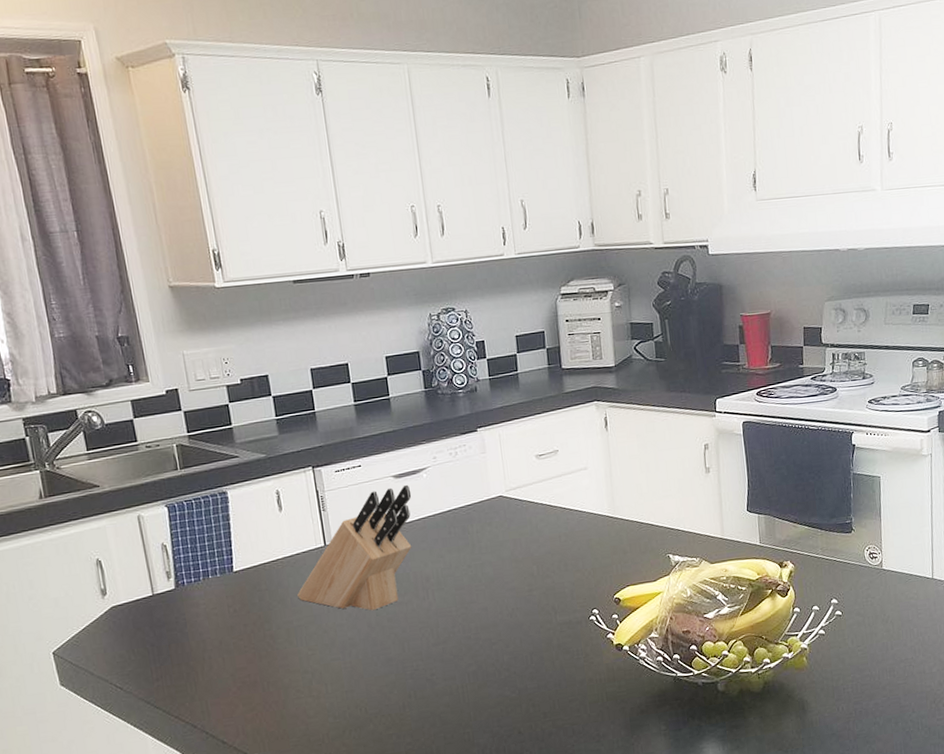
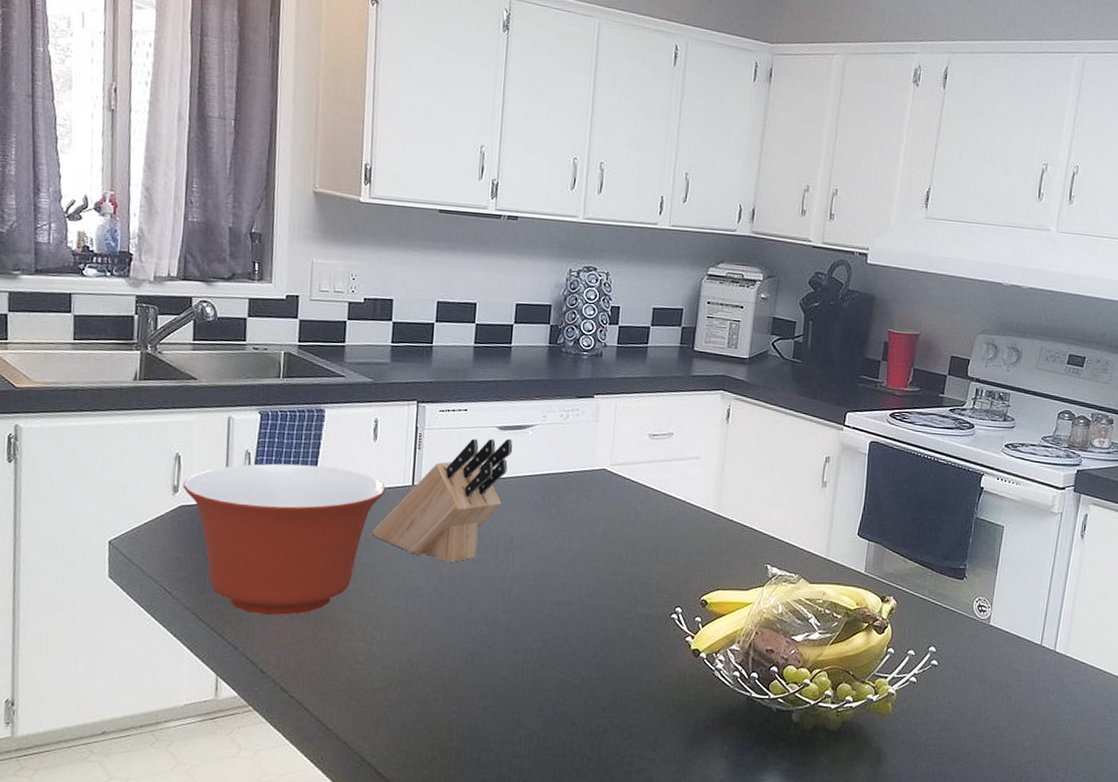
mixing bowl: none [109,543,301,692] -> present [183,463,386,615]

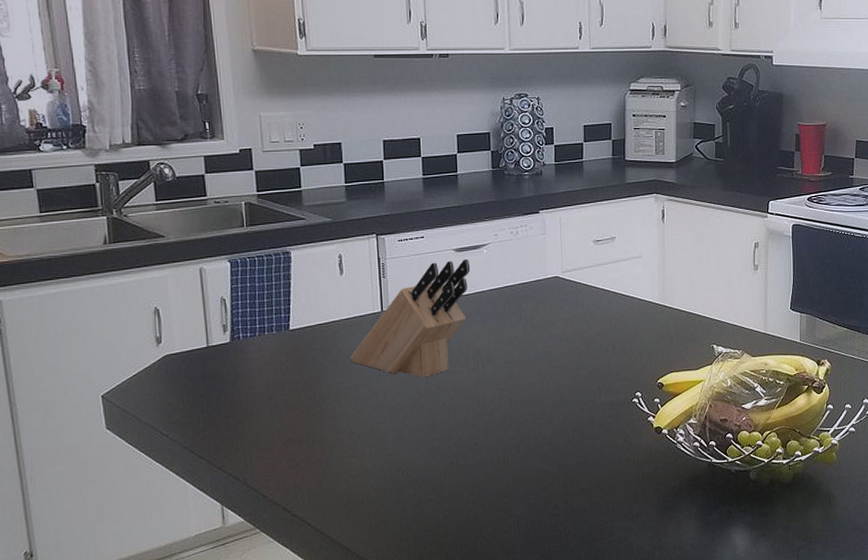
mixing bowl: present [183,463,386,615] -> none [165,303,358,445]

